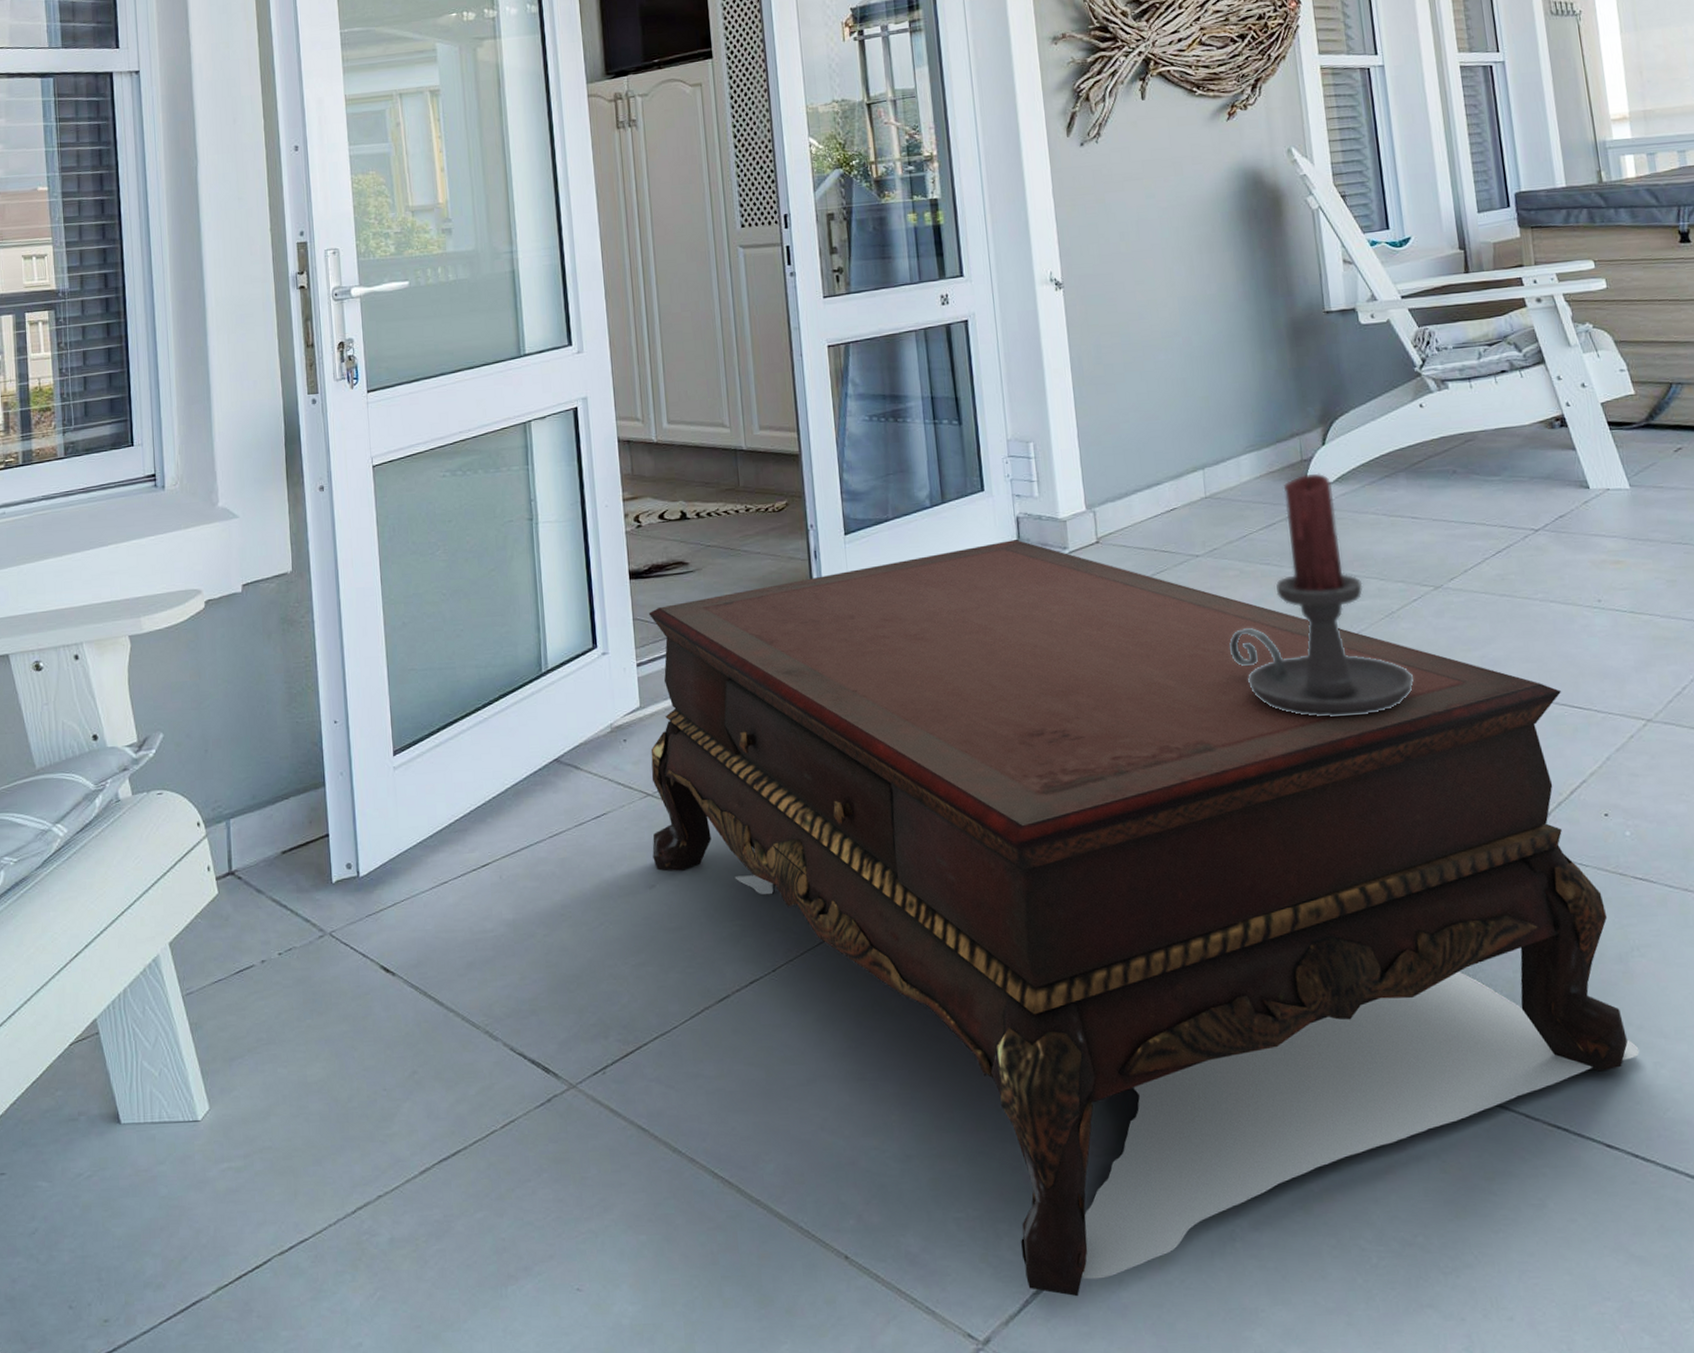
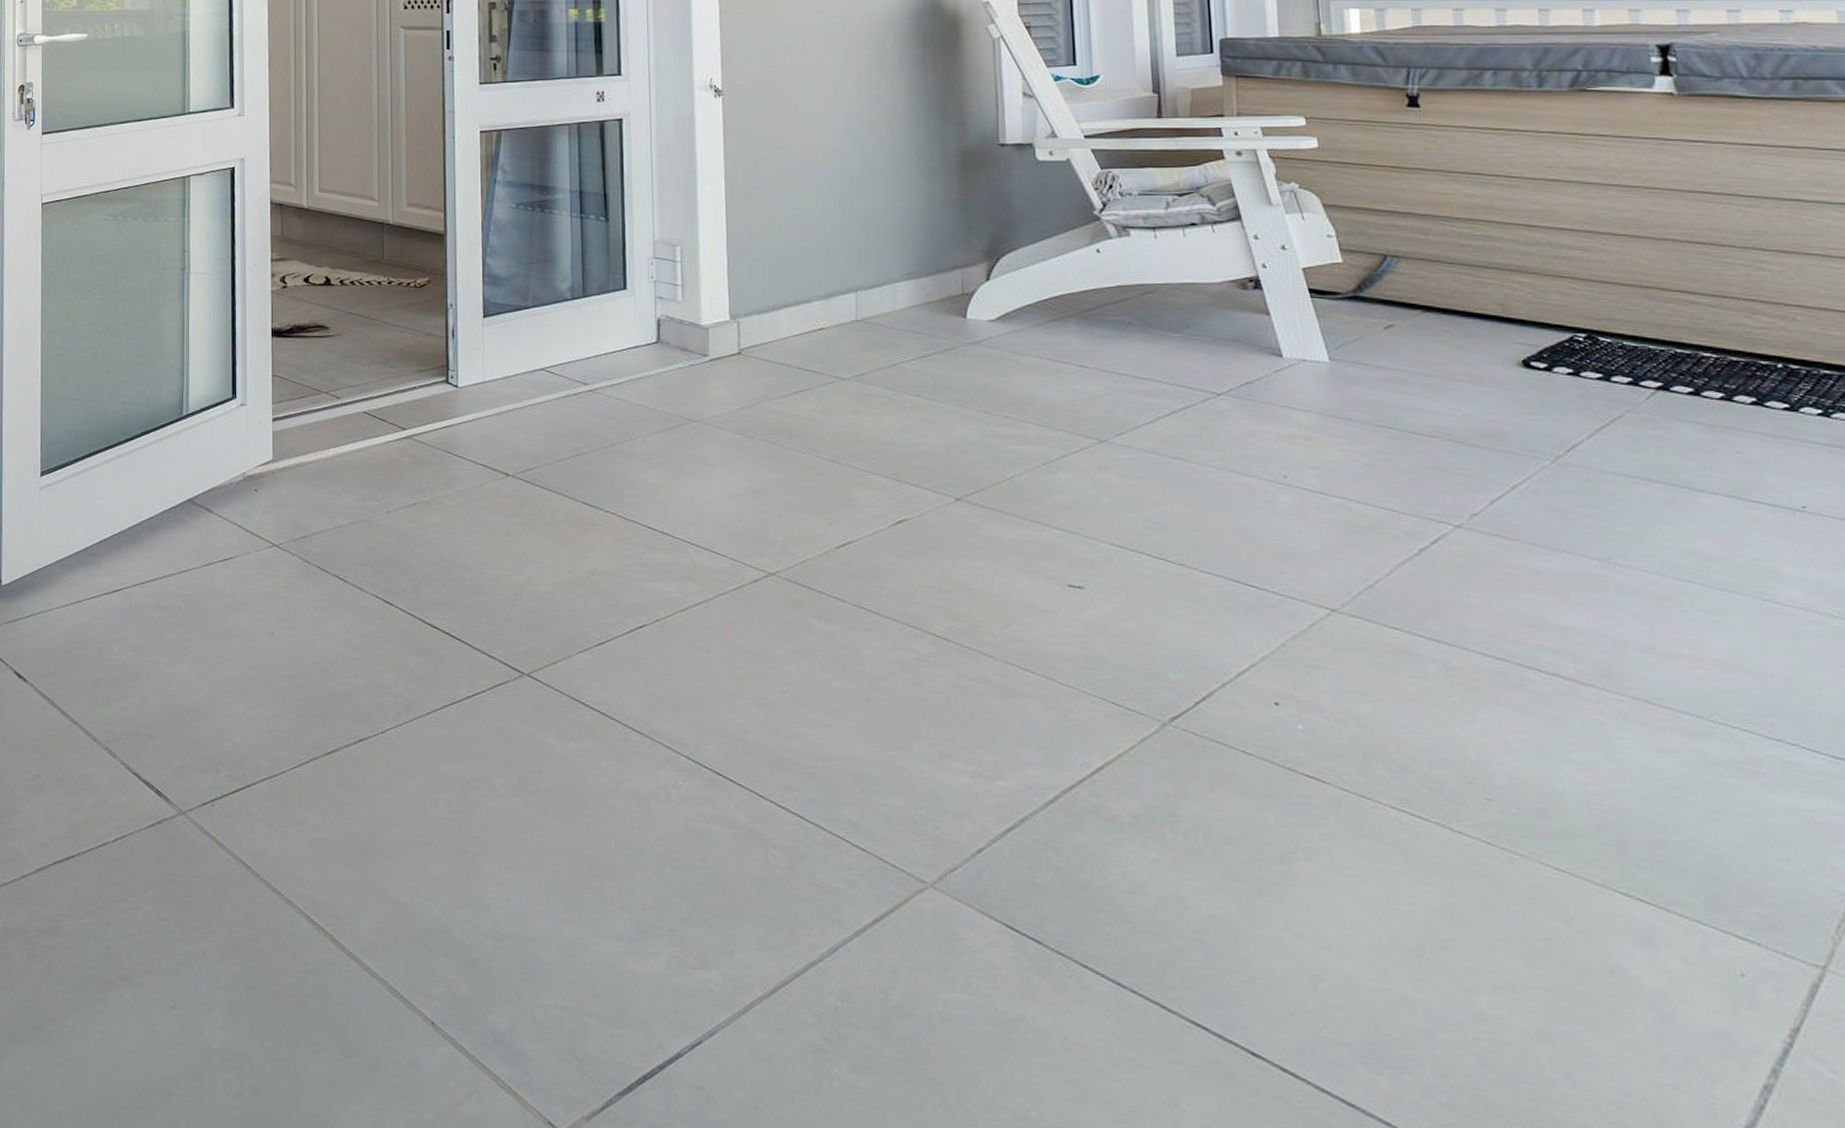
coffee table: present [648,540,1640,1297] -> none [274,341,1297,1106]
candle holder: present [1229,473,1414,717] -> none [870,308,1069,563]

